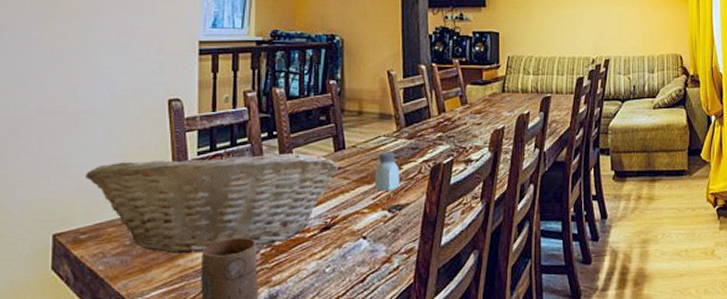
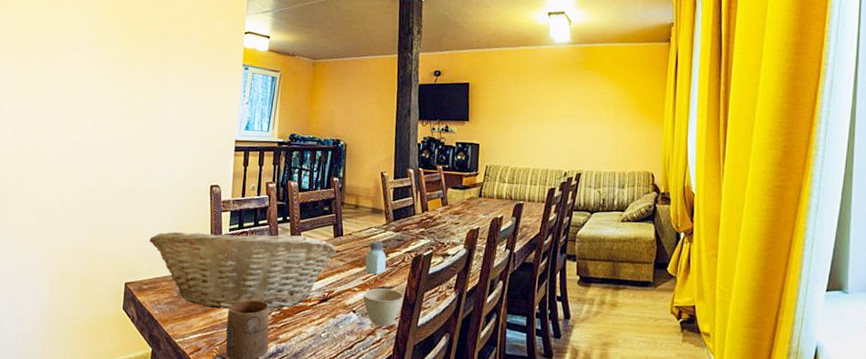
cup: none [374,207,423,252] -> present [363,288,404,327]

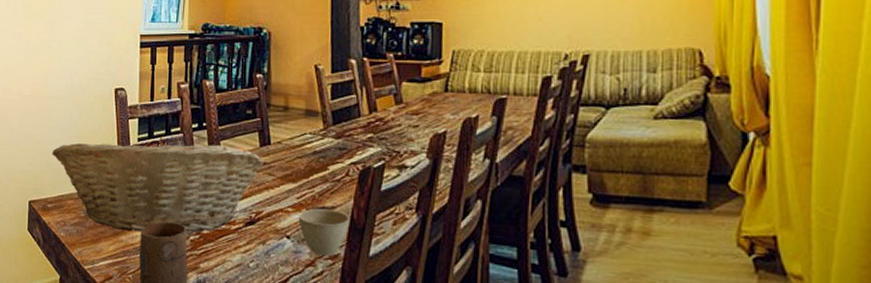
saltshaker: present [365,241,386,275] -> none [299,150,326,192]

